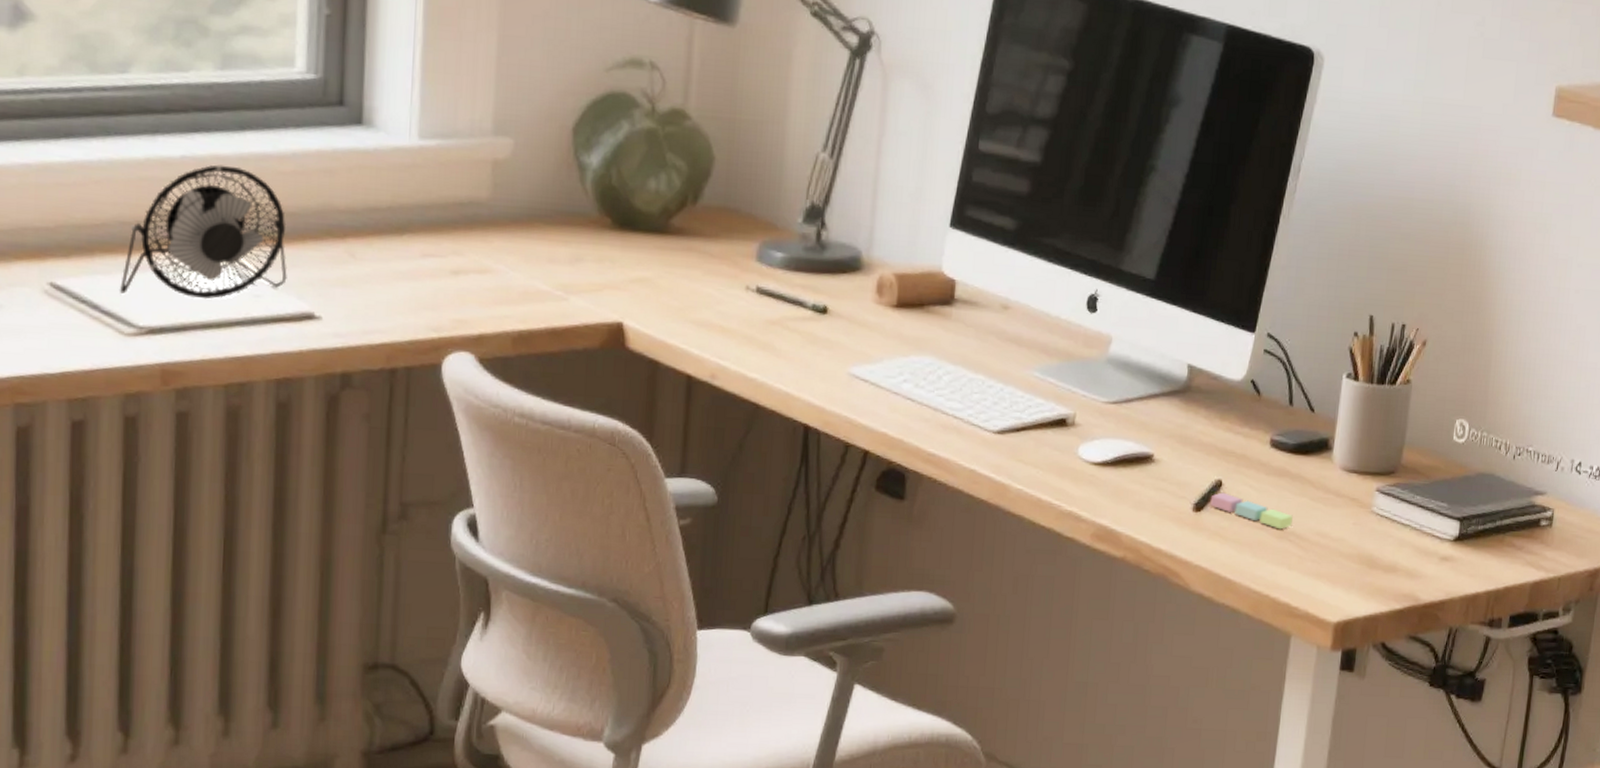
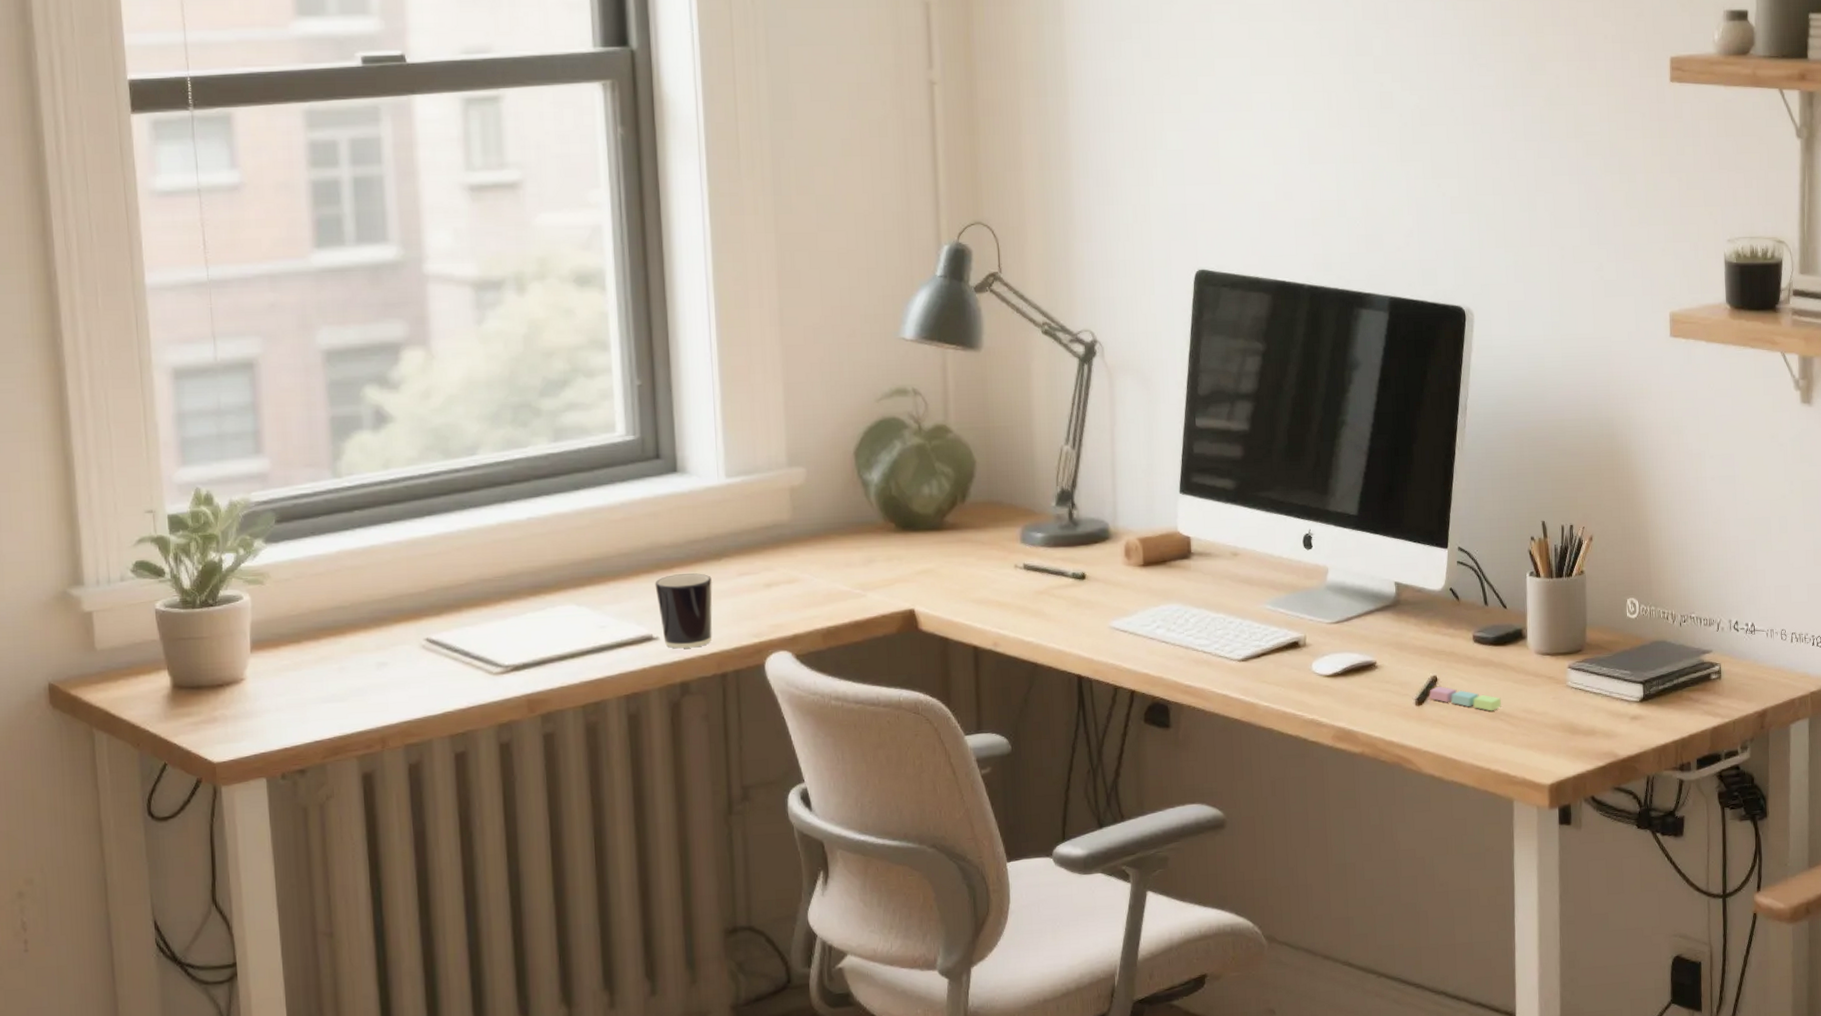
desk fan: present [120,165,287,299] -> none [486,521,627,640]
mug: none [323,245,390,335] -> present [655,573,713,649]

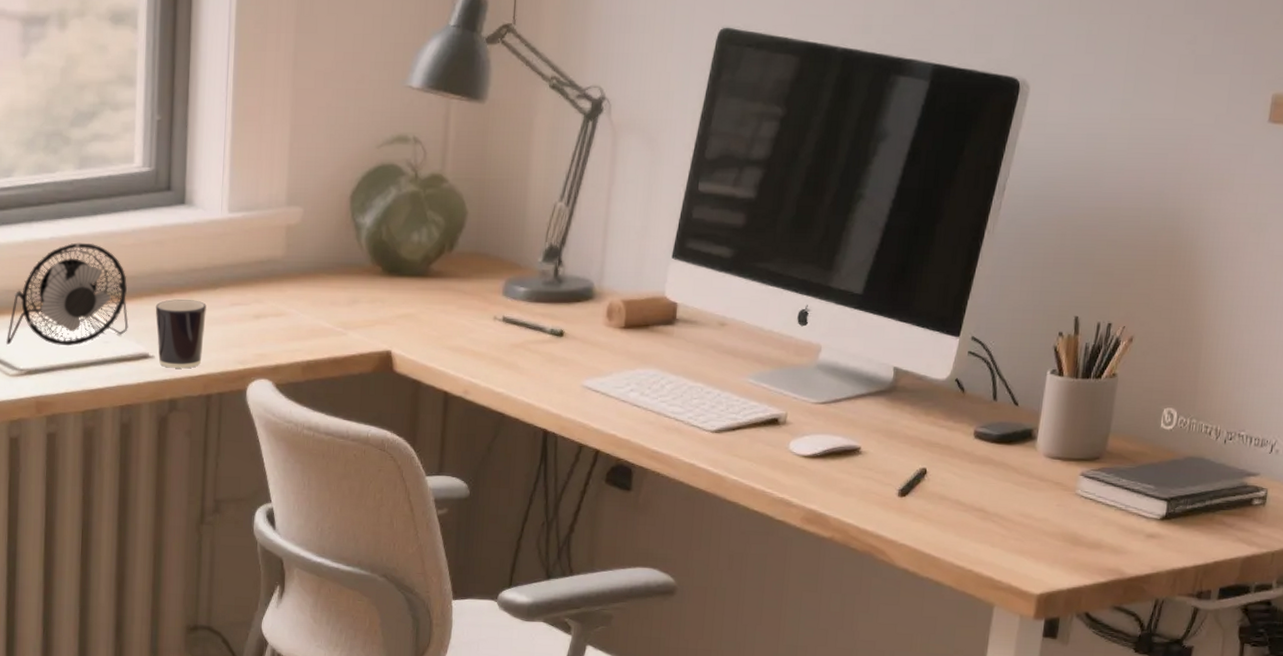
desk fan: none [486,521,627,640] -> present [6,242,129,346]
sticky notes: present [1429,686,1501,711] -> none [915,479,996,511]

